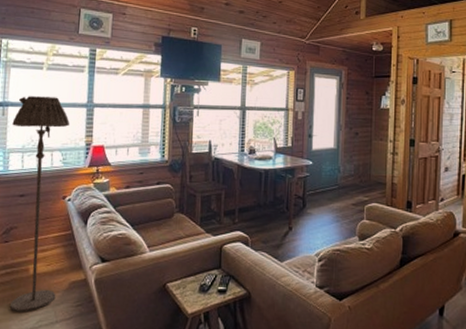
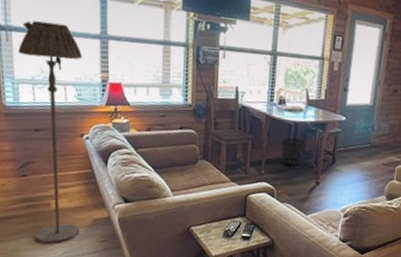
wastebasket: none [253,185,276,212] -> present [281,138,305,166]

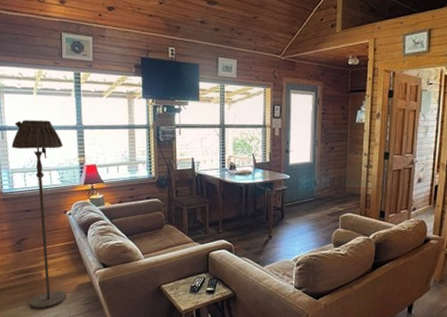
wastebasket: present [281,138,305,166] -> none [235,198,256,223]

